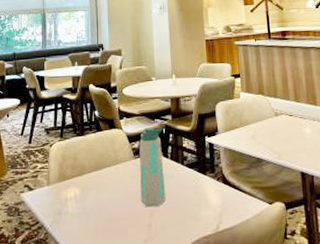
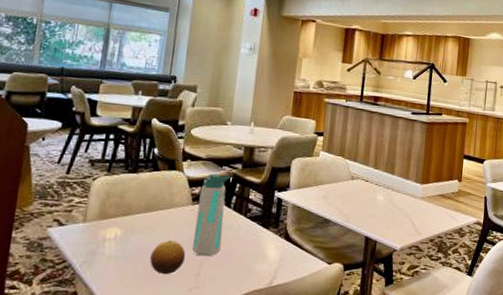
fruit: none [107,194,137,228] -> present [150,240,186,275]

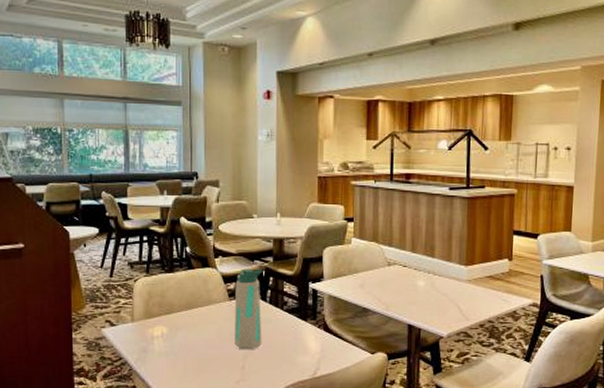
fruit: present [150,240,186,275] -> none [197,336,230,369]

